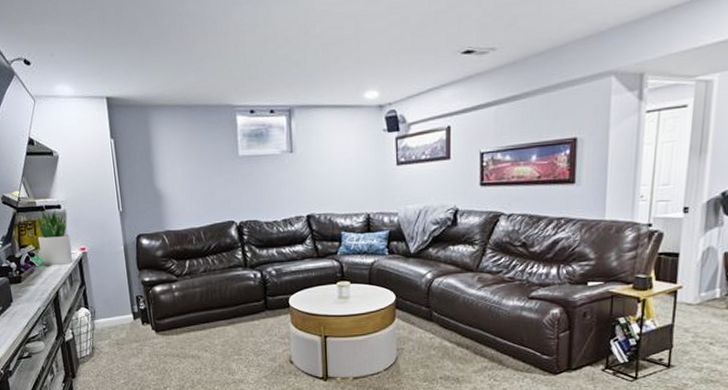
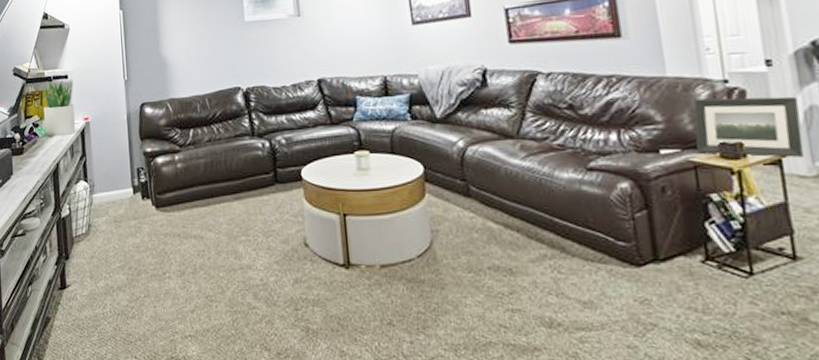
picture frame: none [617,239,701,289] -> present [692,96,805,158]

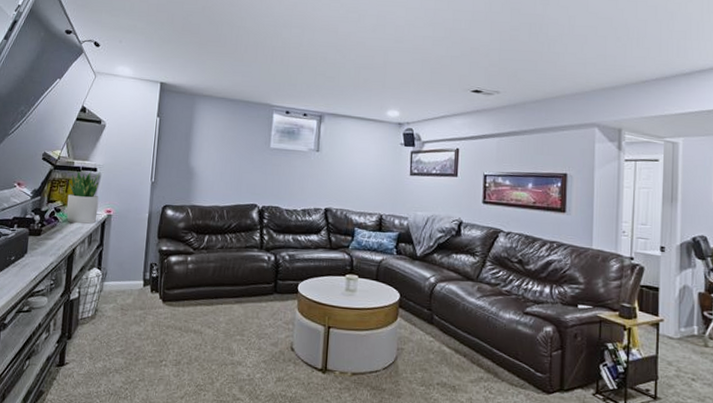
picture frame: present [692,96,805,158] -> none [604,269,677,323]

